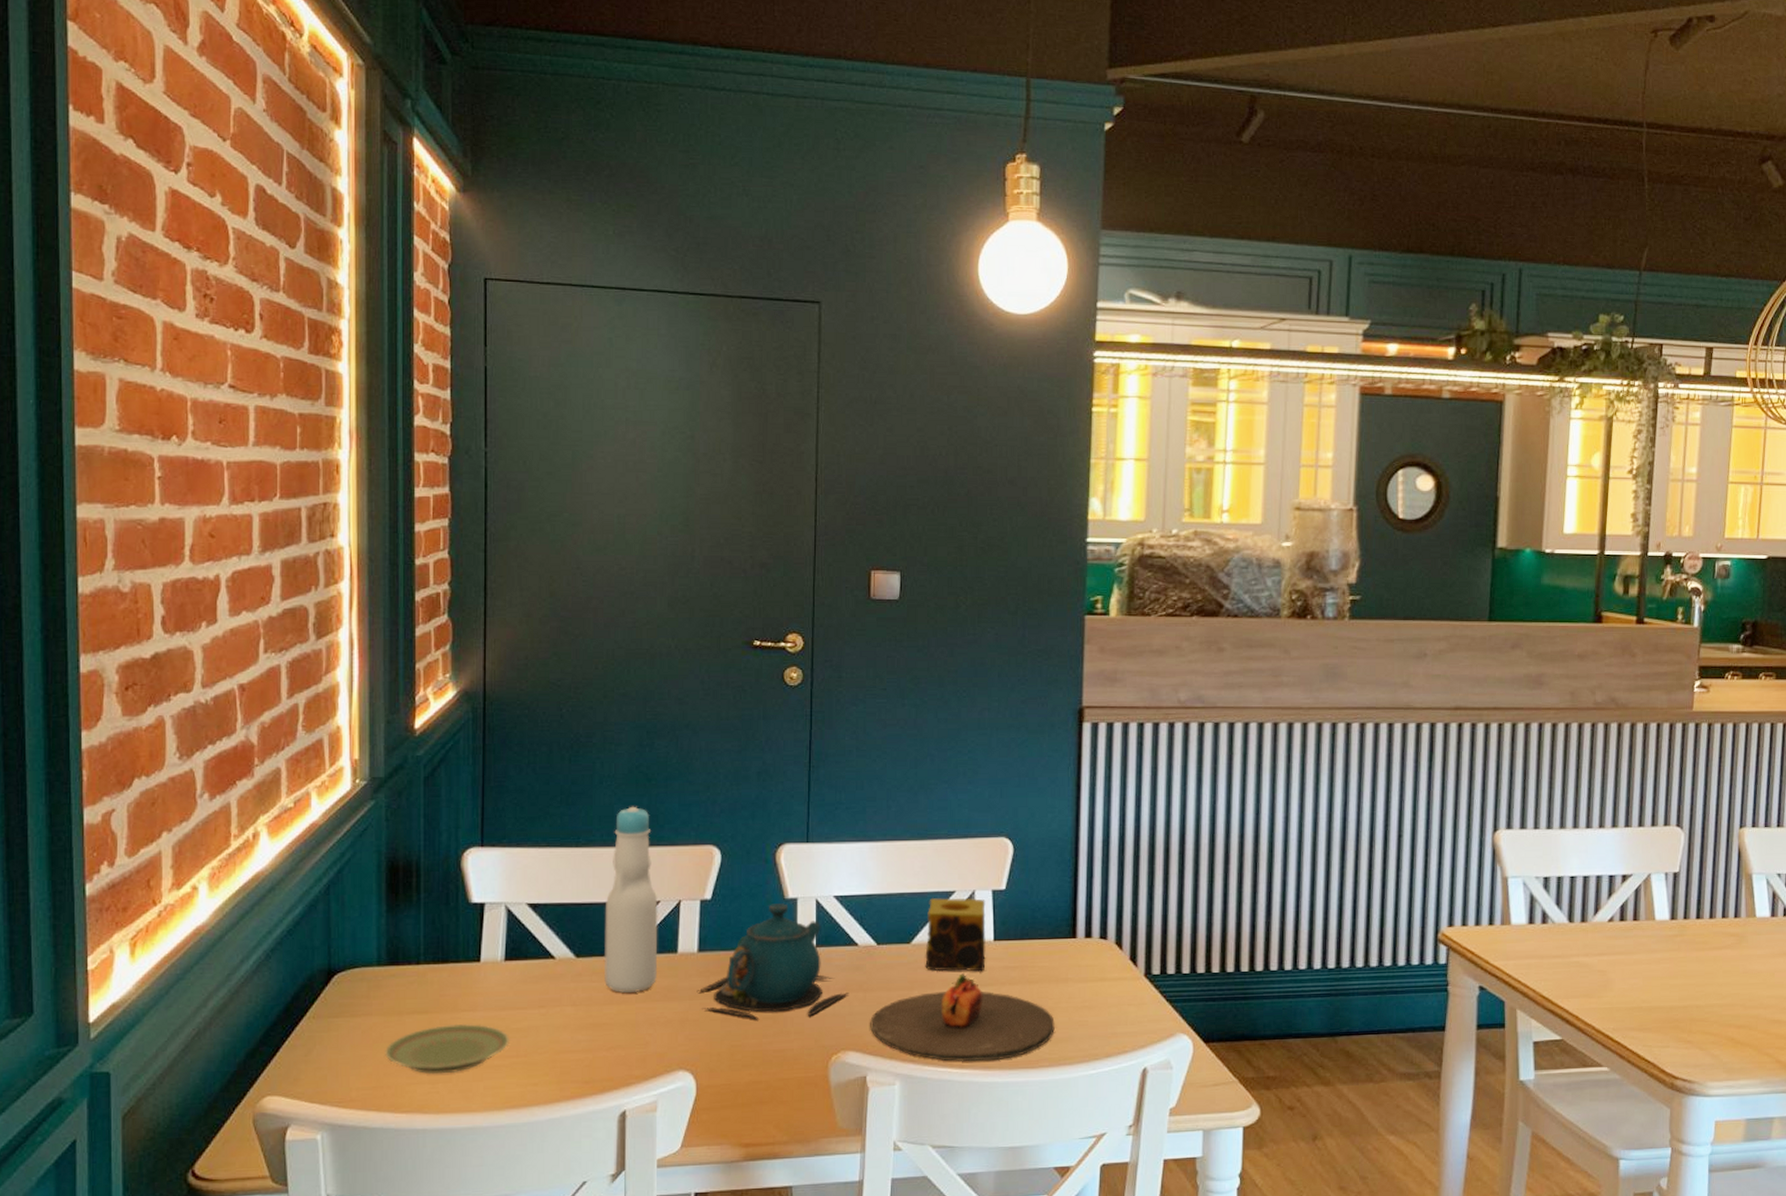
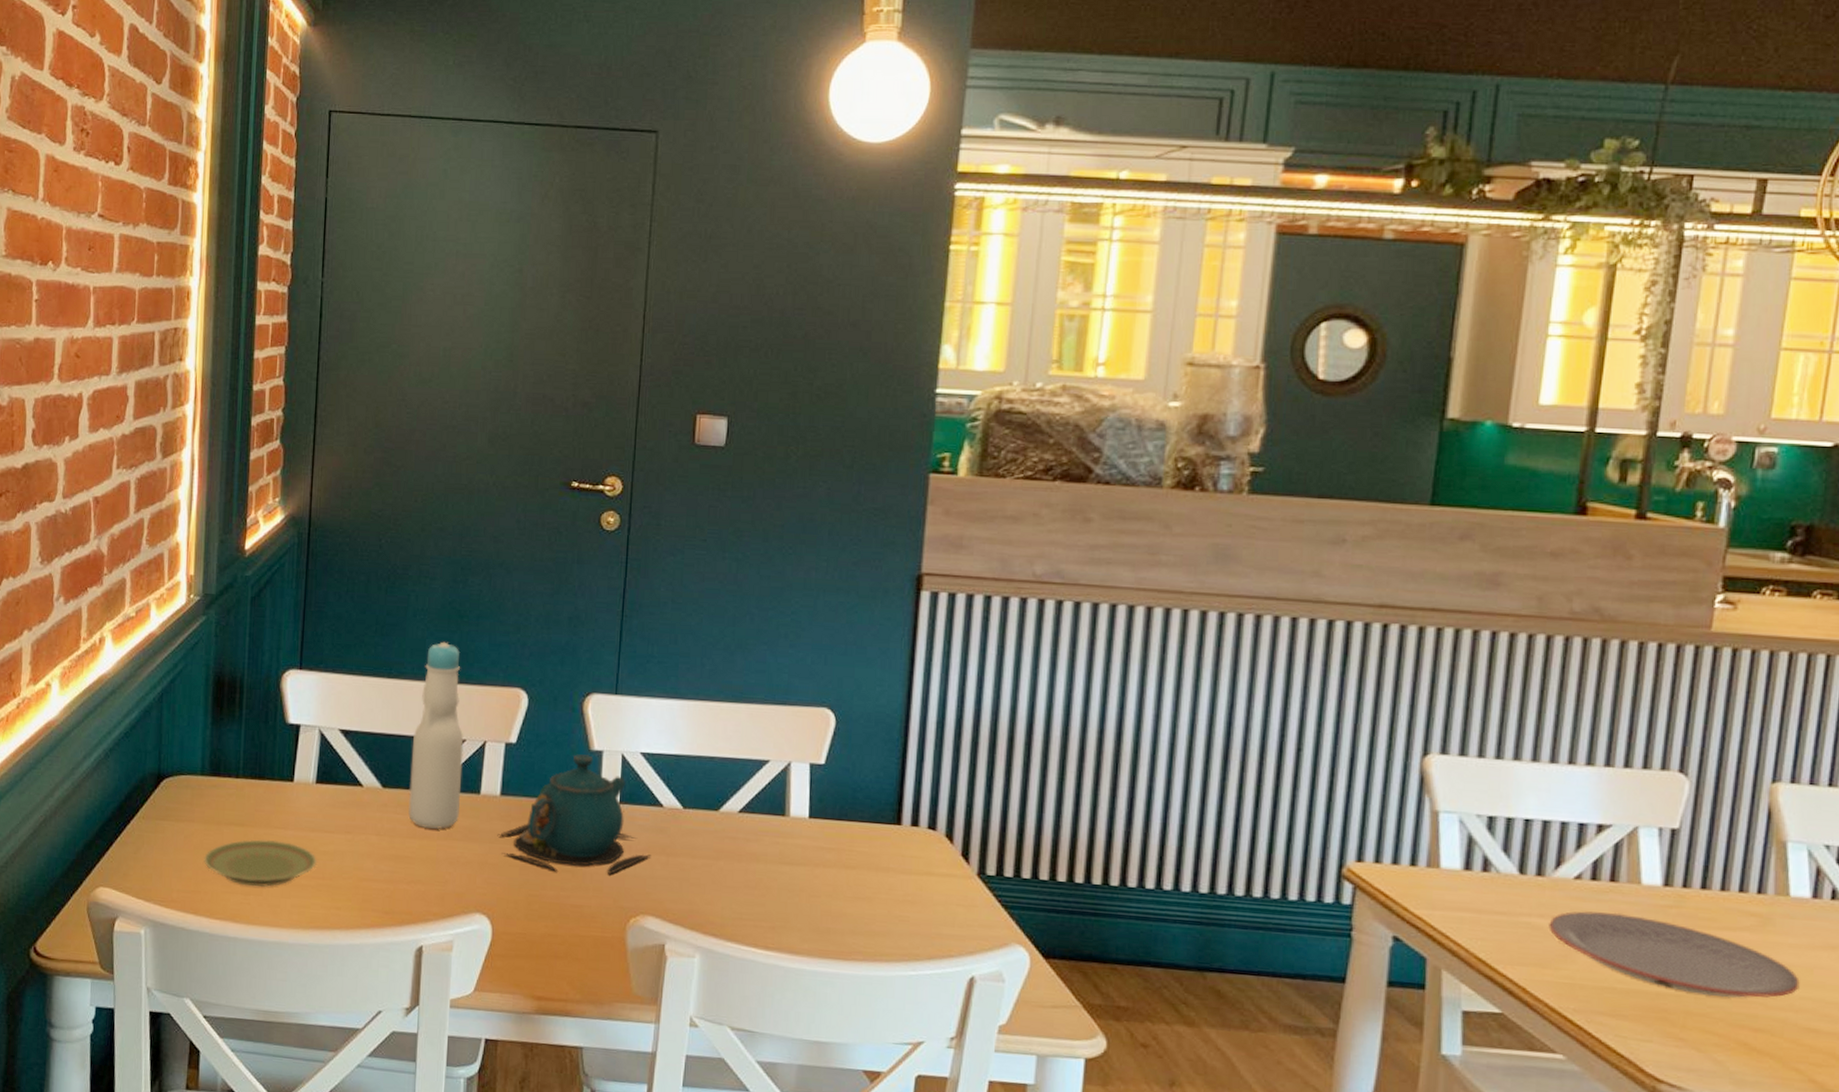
plate: present [870,973,1055,1062] -> none [671,849,872,947]
candle: present [925,898,986,972] -> none [733,765,802,850]
plate: none [1592,945,1766,1005] -> present [1548,911,1800,998]

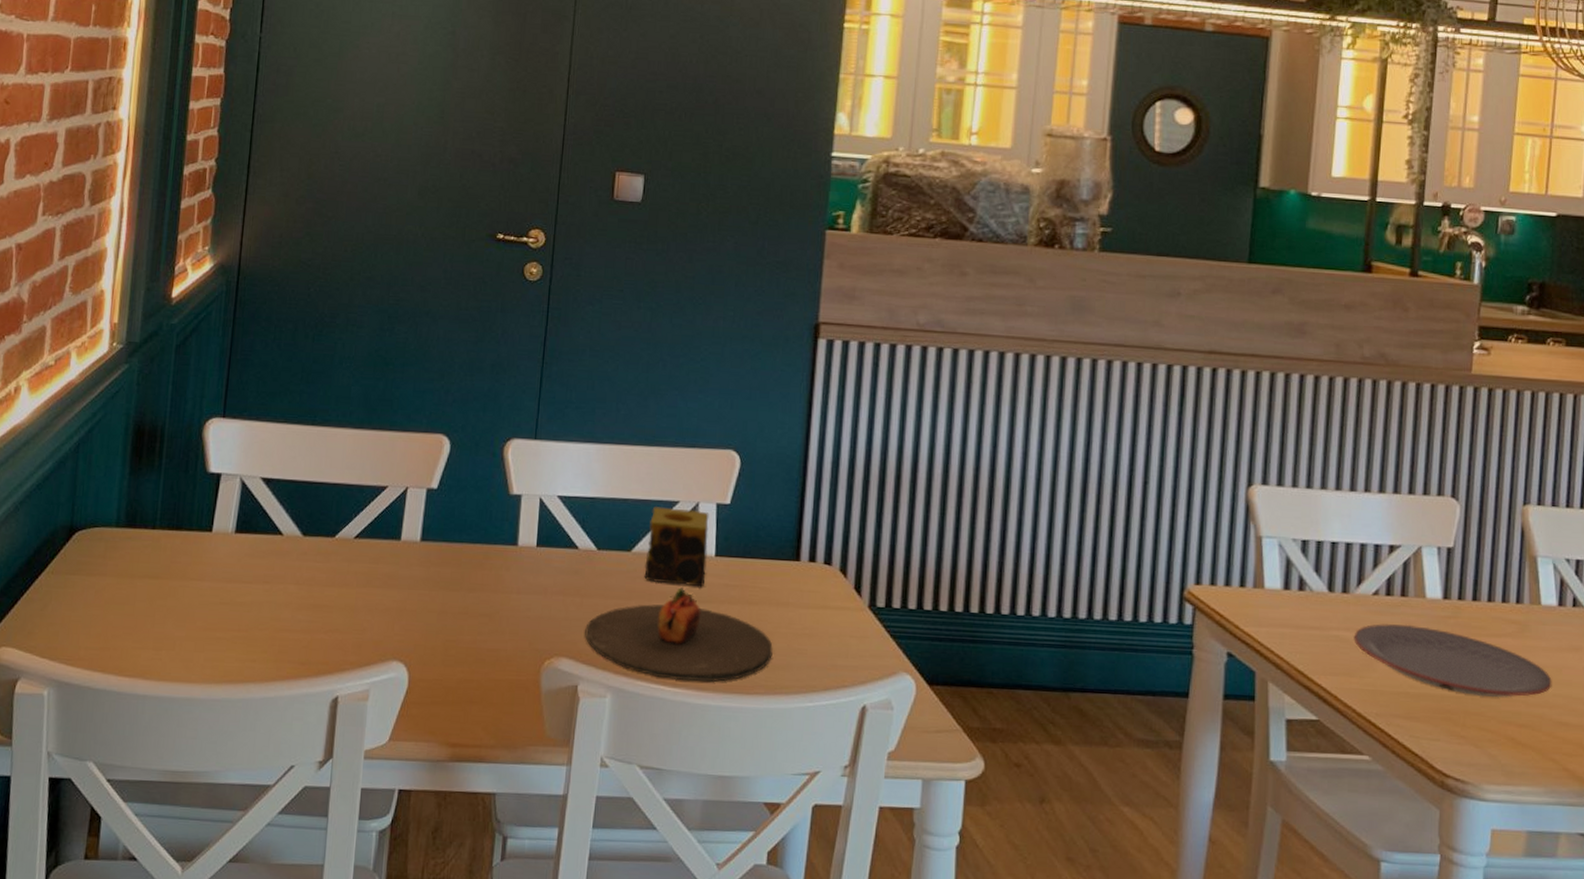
plate: present [204,839,317,888] -> none [115,591,233,642]
bottle: present [408,641,464,829] -> none [328,389,386,576]
teapot: present [497,754,650,875] -> none [416,498,565,618]
plate: none [671,849,872,947] -> present [585,587,773,682]
candle: none [733,765,802,850] -> present [644,507,709,587]

